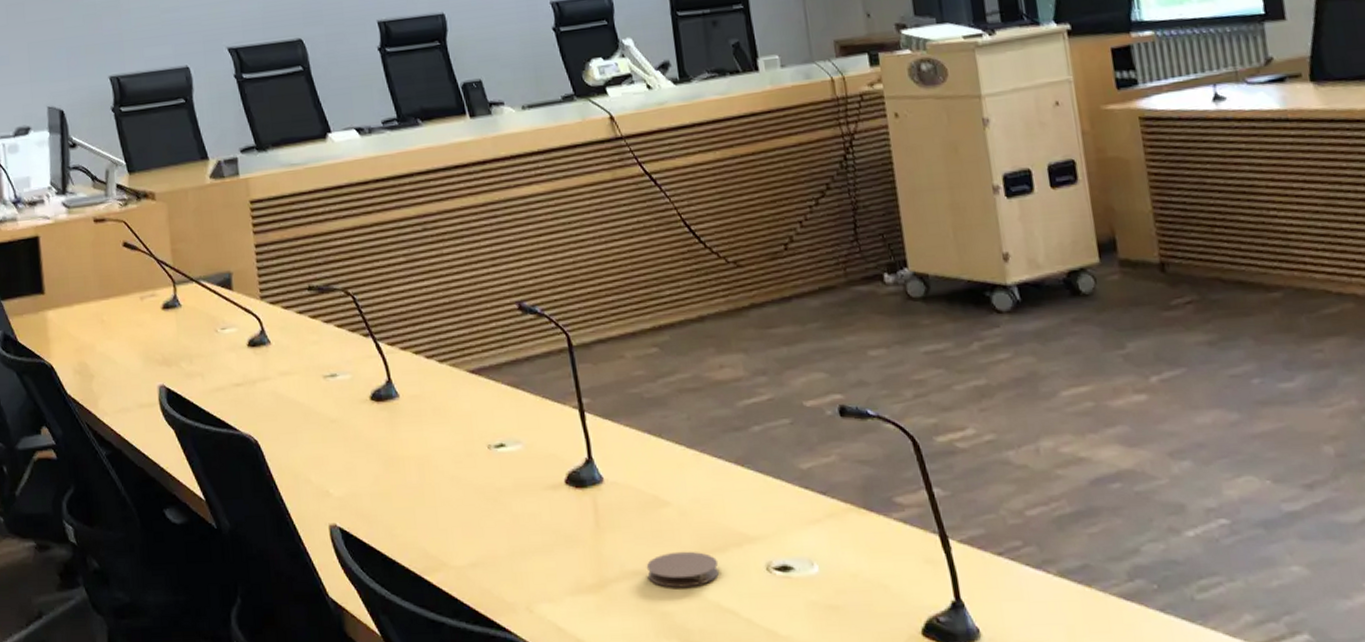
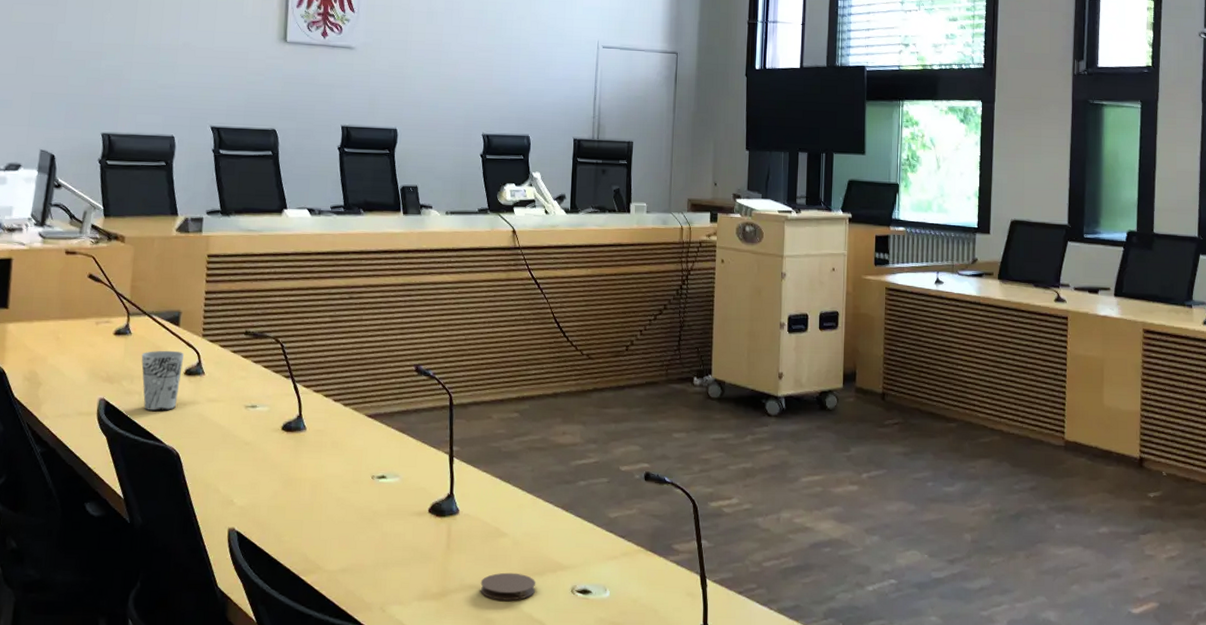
cup: none [196,319,245,394] -> present [141,350,185,411]

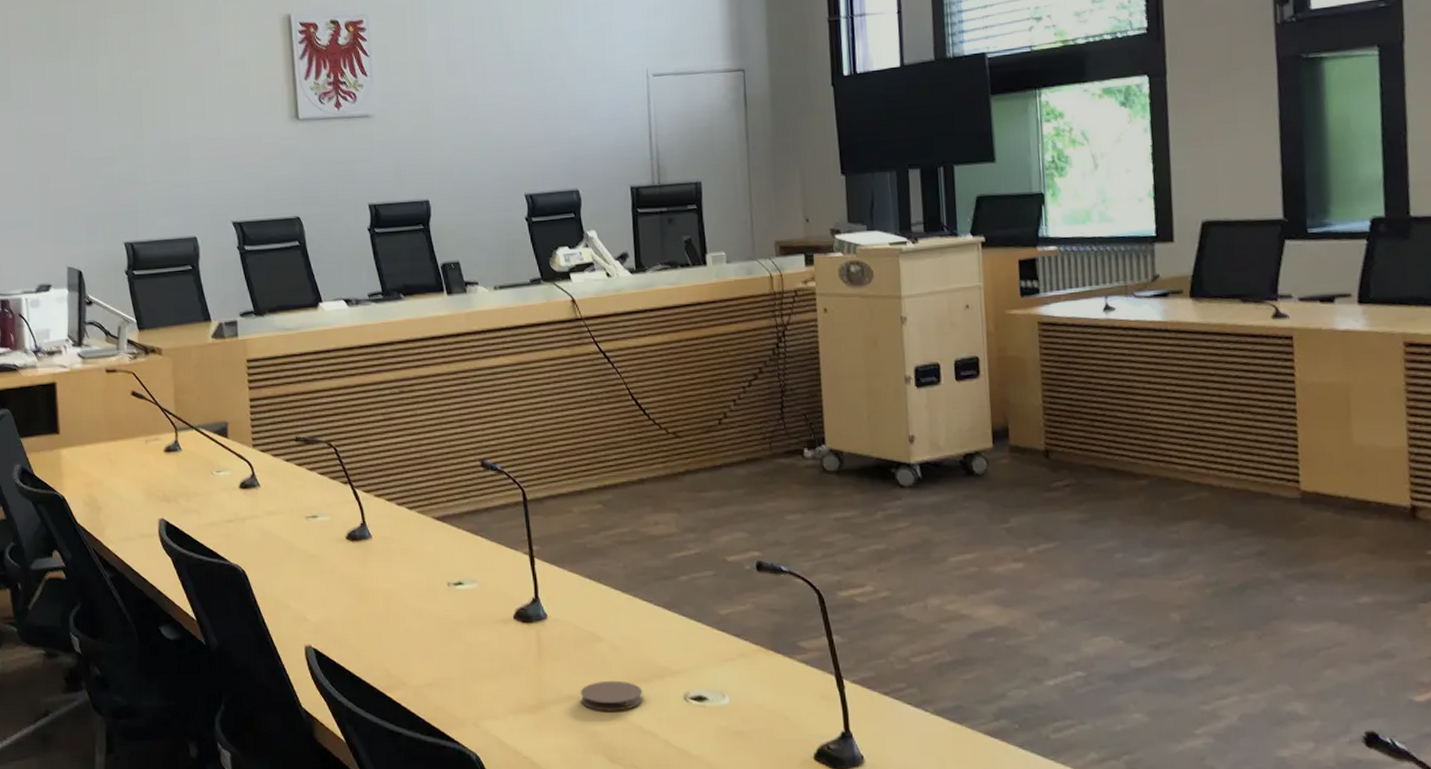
cup: present [141,350,185,411] -> none [194,464,237,528]

